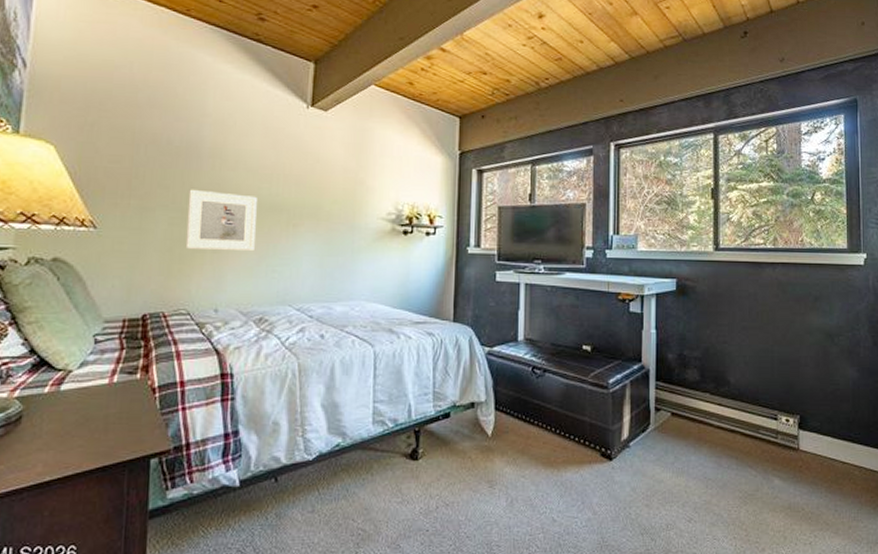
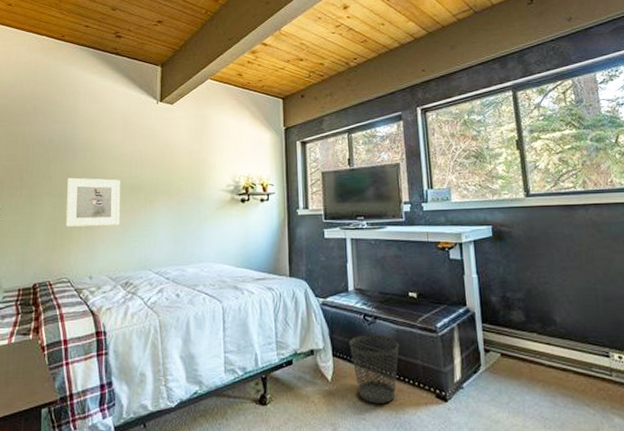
wastebasket: none [514,388,567,461] -> present [349,334,399,404]

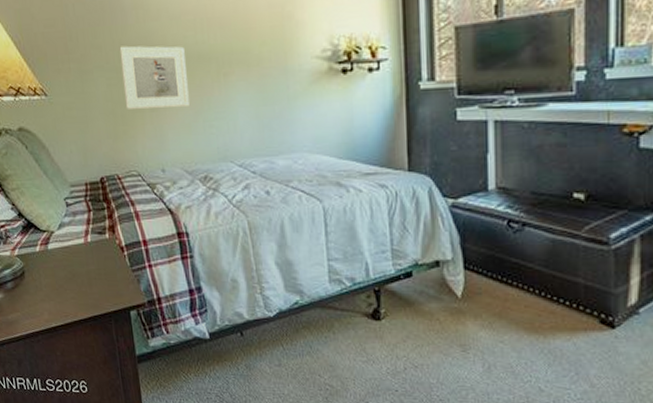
wastebasket: present [349,334,399,404] -> none [486,244,554,326]

